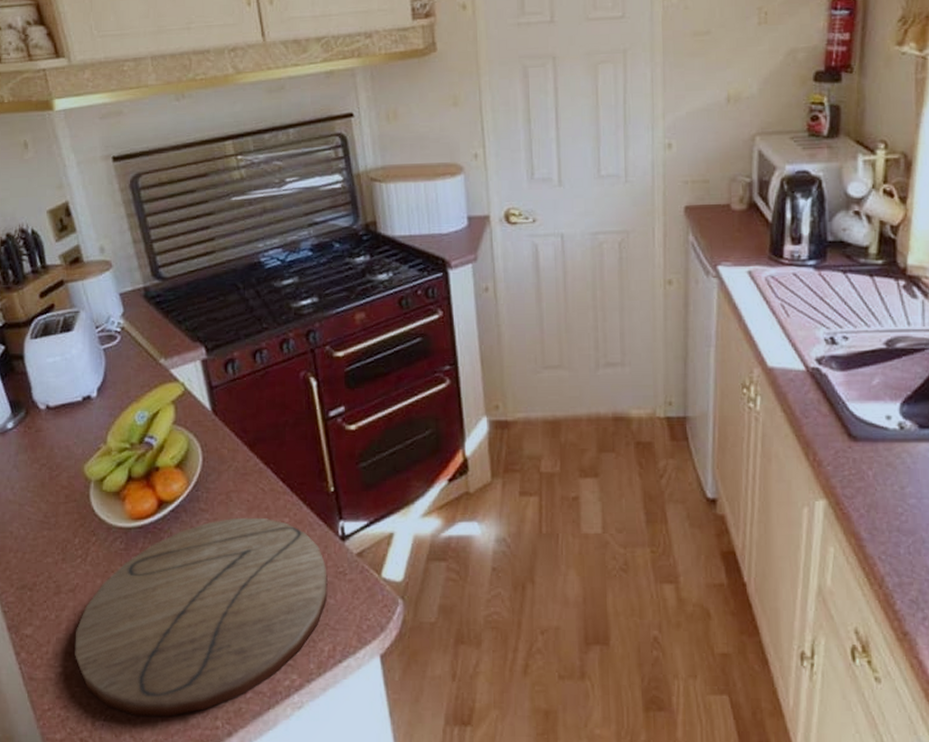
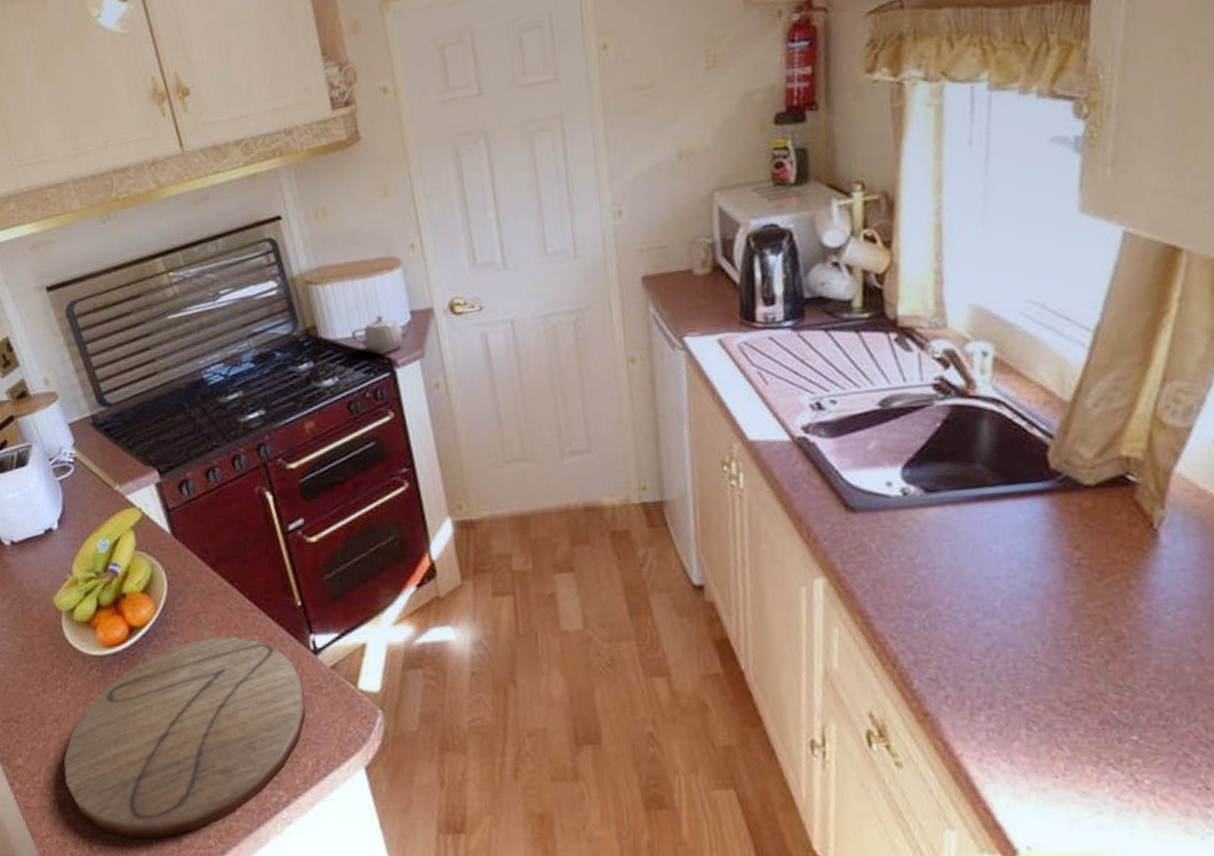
teapot: none [409,216,473,254] -> present [351,313,417,354]

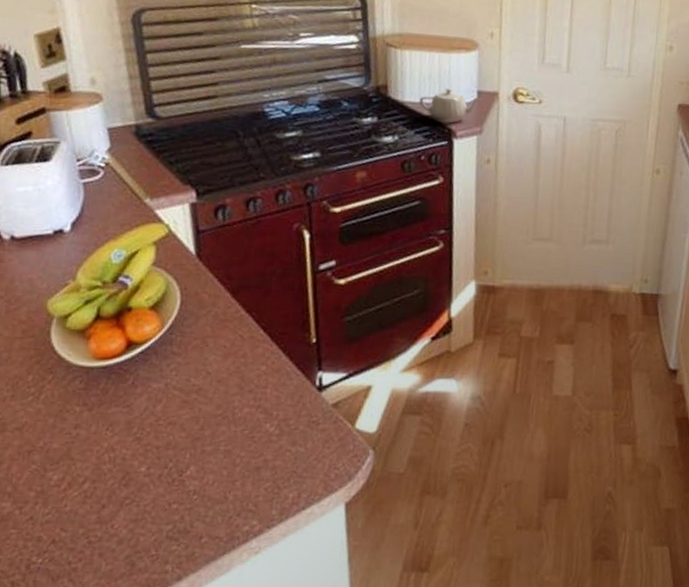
cutting board: present [64,636,306,839] -> none [15,362,301,560]

